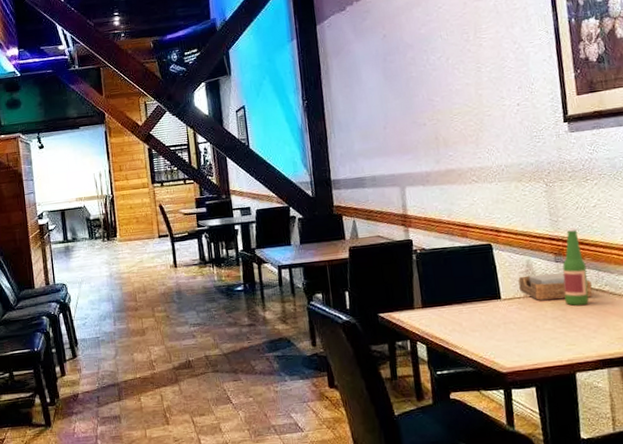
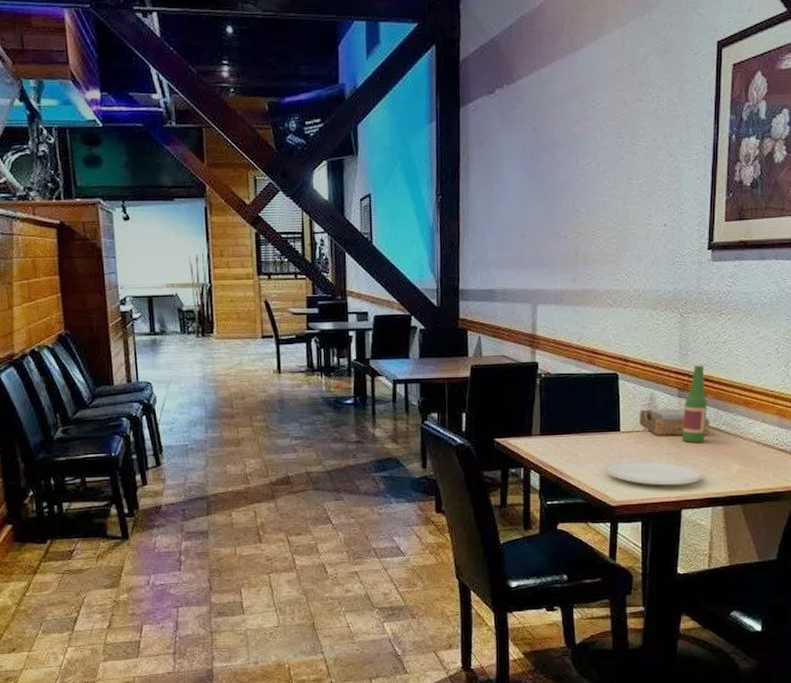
plate: none [489,325,593,351] -> present [604,460,703,486]

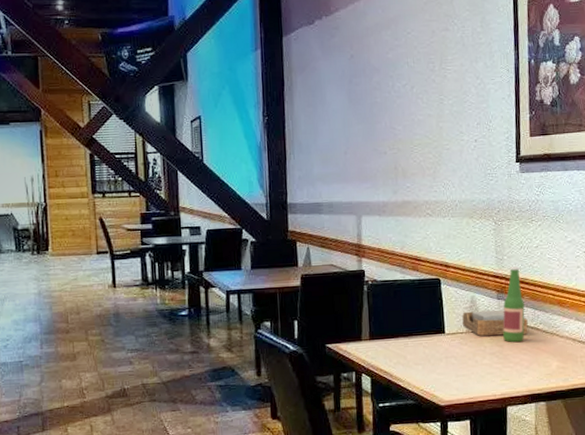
plate: present [604,460,703,486] -> none [431,360,525,385]

